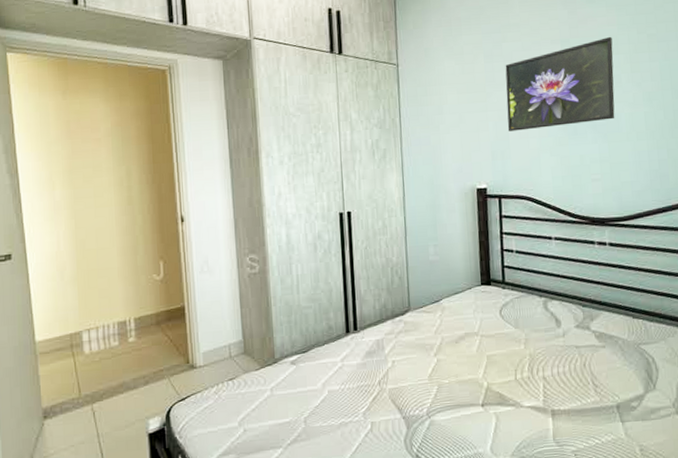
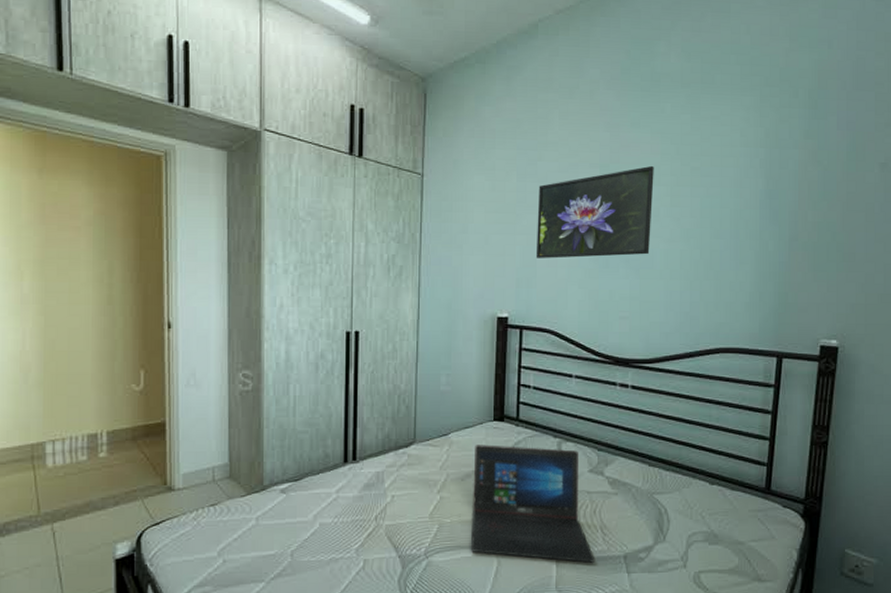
laptop: none [465,307,589,414] -> present [471,445,594,563]

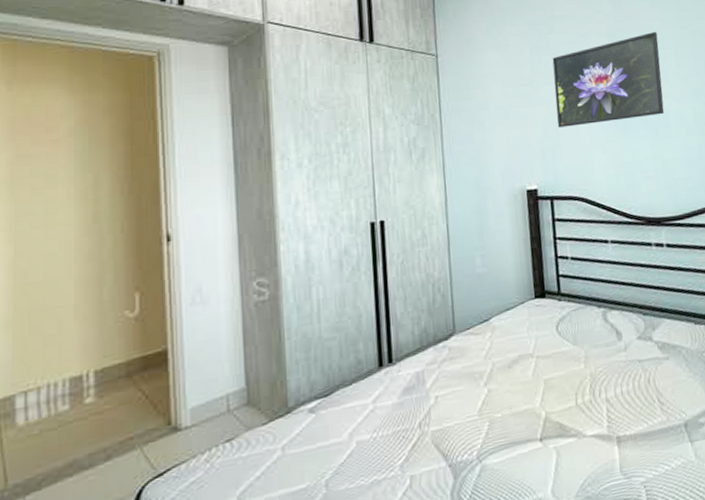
laptop: present [471,445,594,563] -> none [518,318,656,447]

